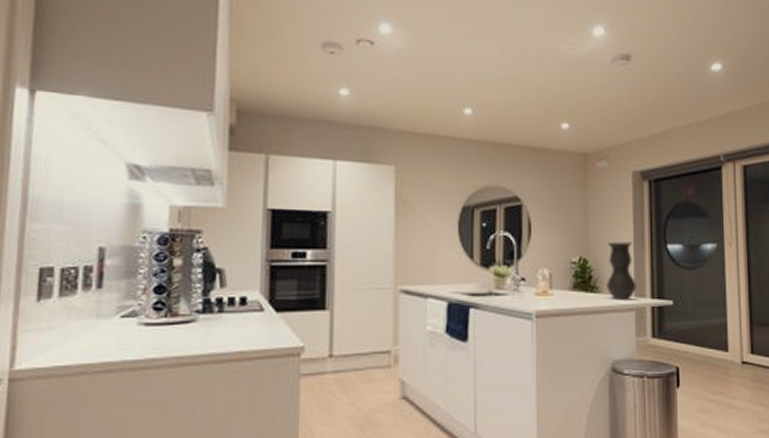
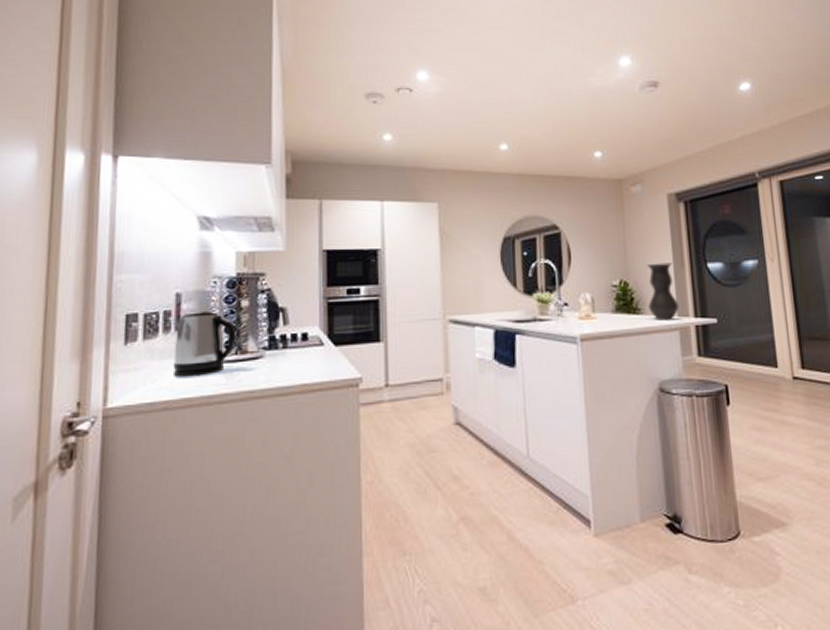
kettle: none [91,267,167,339] -> present [172,310,236,378]

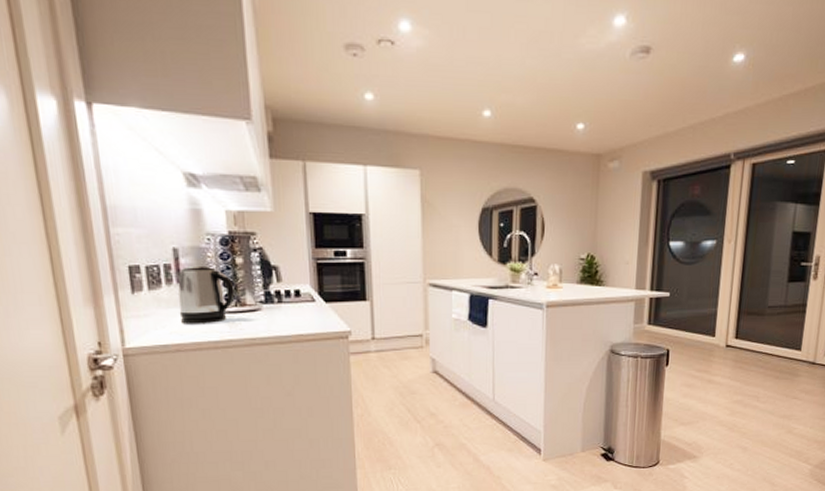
vase: present [647,263,679,321] -> none [610,239,638,292]

